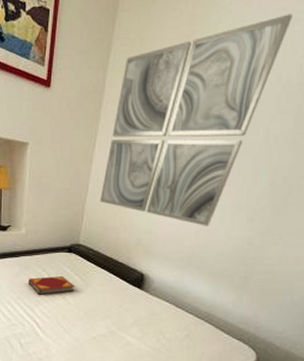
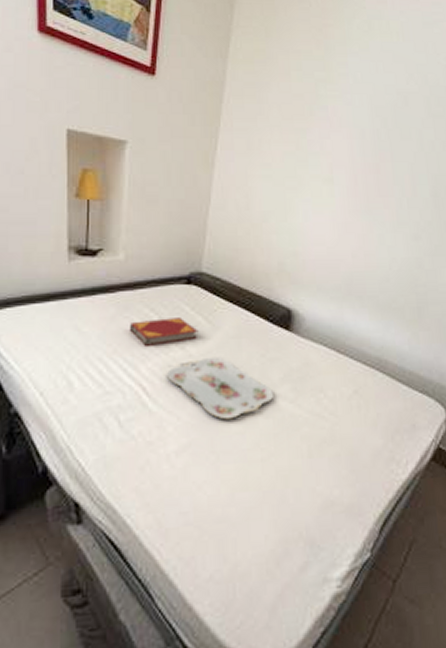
serving tray: none [53,305,126,348] -> present [167,357,273,420]
wall art: present [100,14,292,226] -> none [227,15,430,246]

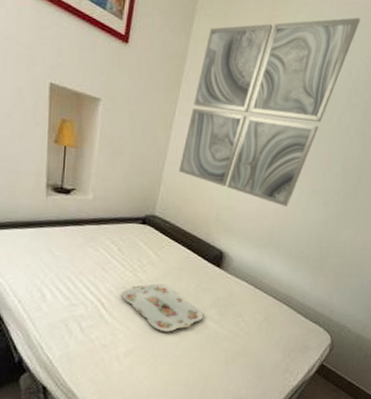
hardback book: present [130,318,199,346] -> none [94,249,149,271]
wall art: none [227,15,430,246] -> present [179,17,360,206]

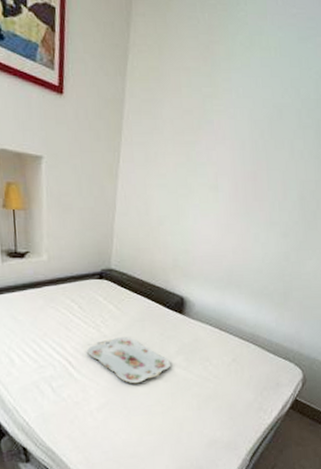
wall art: present [179,17,360,206] -> none [130,30,305,244]

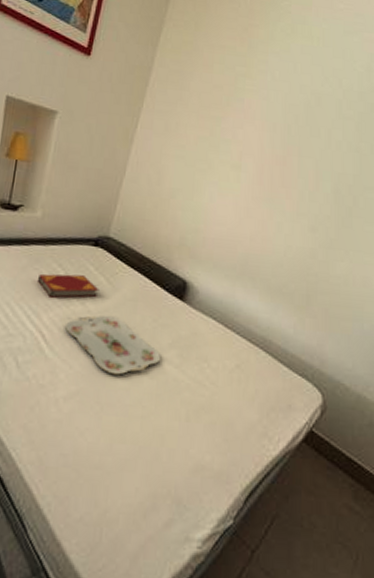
hardback book: none [56,306,110,330] -> present [38,273,99,298]

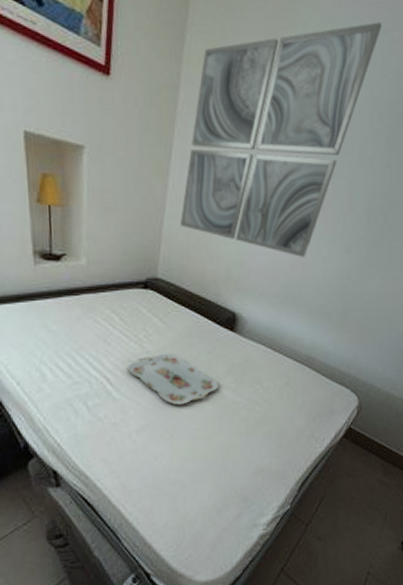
hardback book: present [38,273,99,298] -> none [94,319,155,343]
wall art: none [139,24,351,231] -> present [180,22,382,257]

